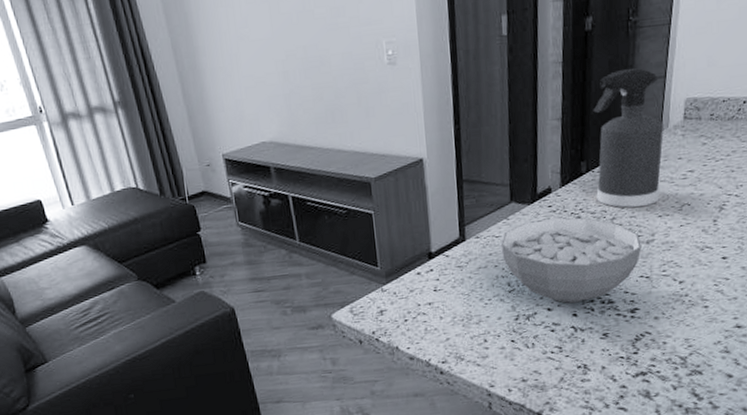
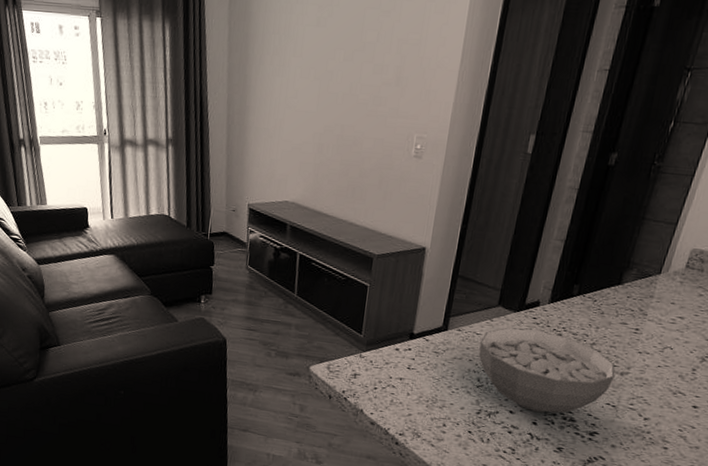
spray bottle: present [593,68,664,208] -> none [581,208,670,340]

